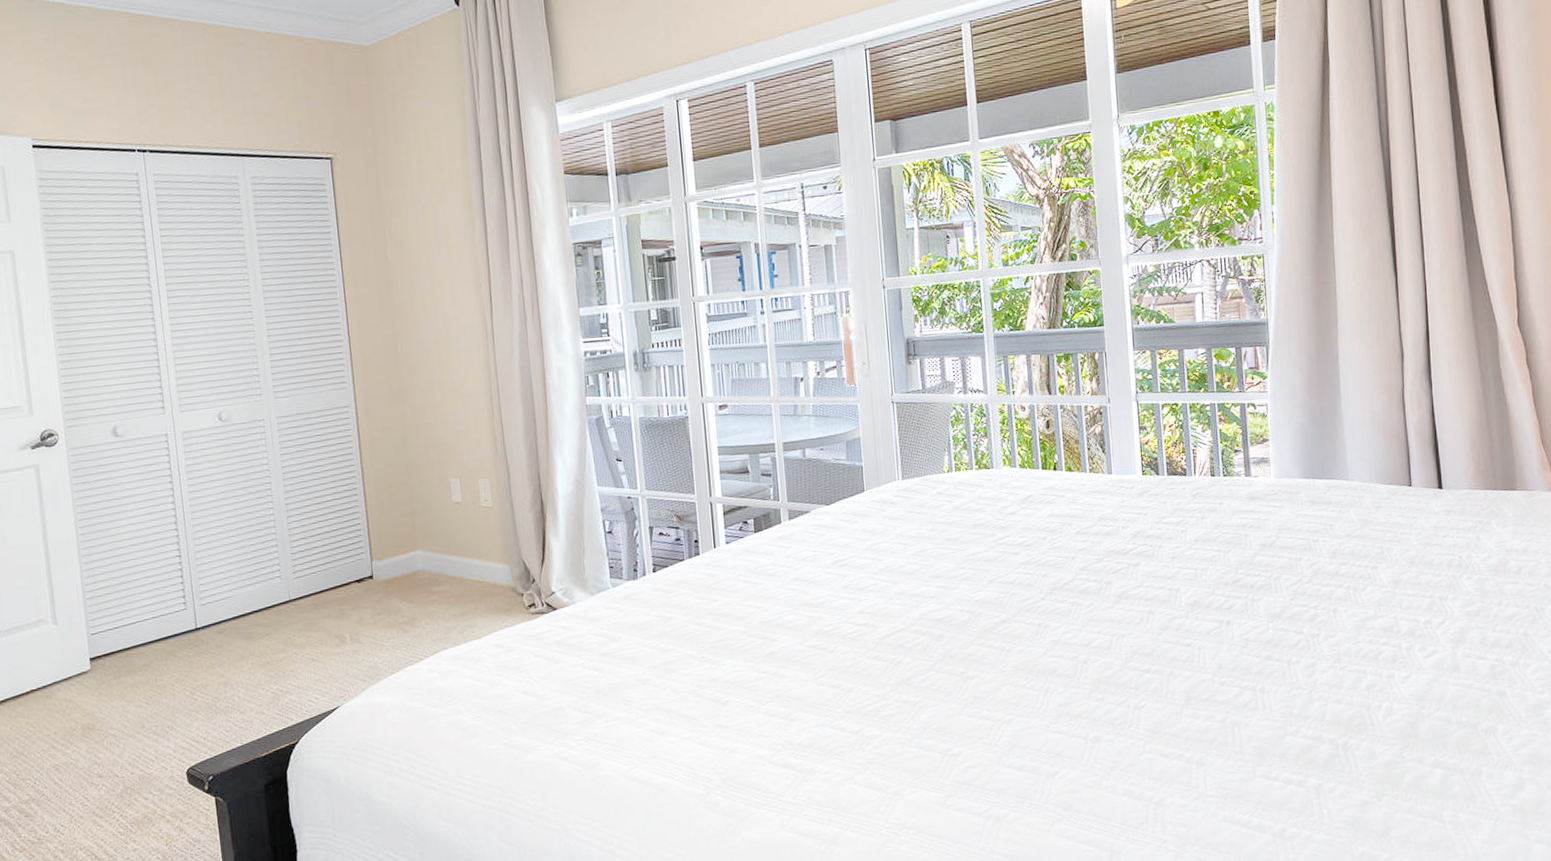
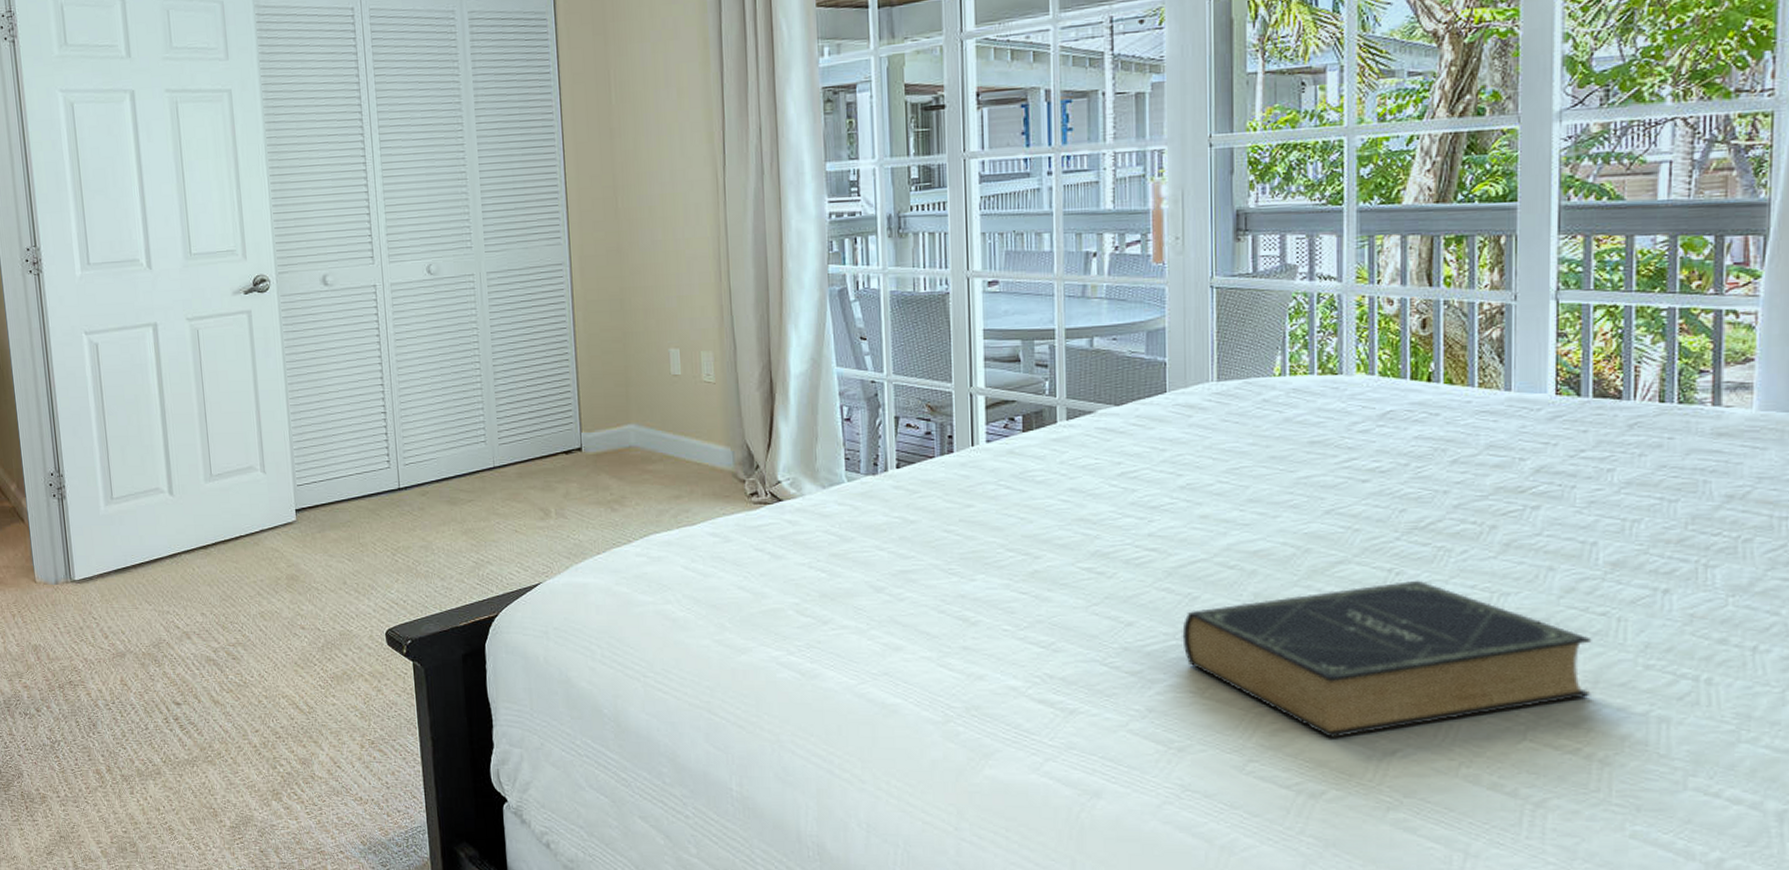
book: none [890,631,1186,769] -> present [1182,580,1592,738]

